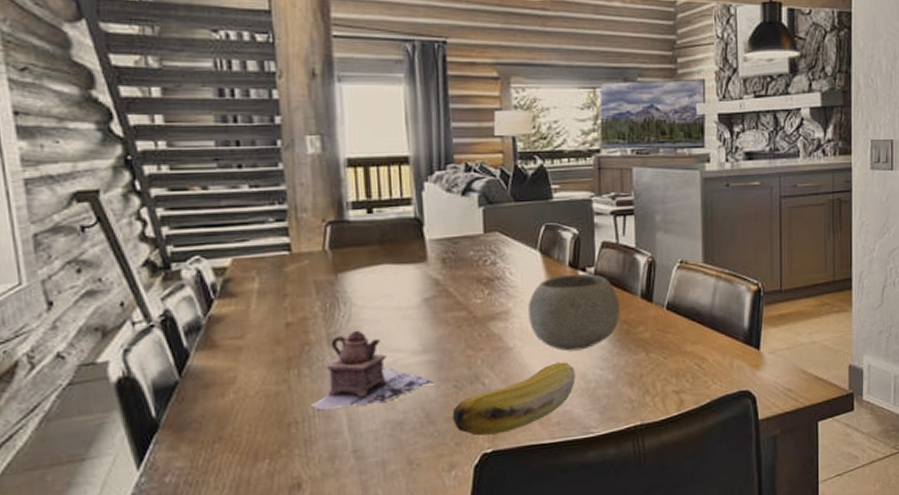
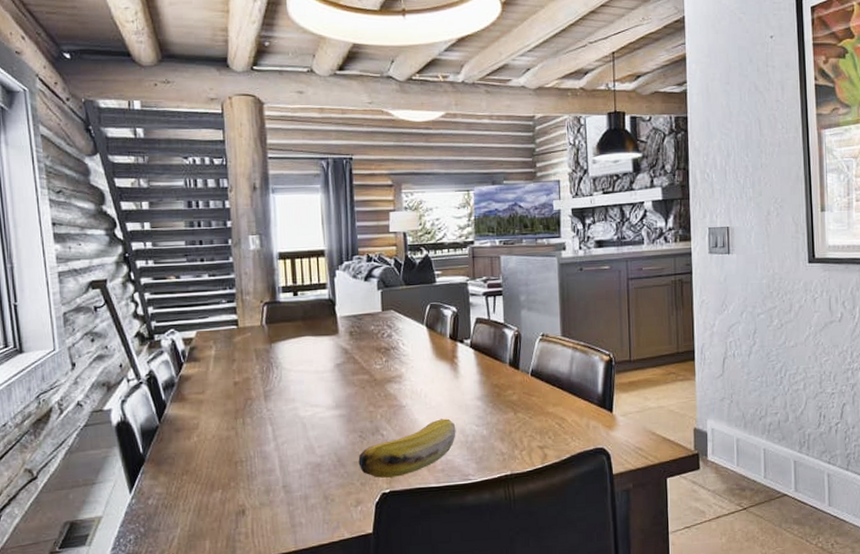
teapot: present [310,330,433,410] -> none [251,389,343,452]
bowl: present [527,273,620,351] -> none [417,344,492,410]

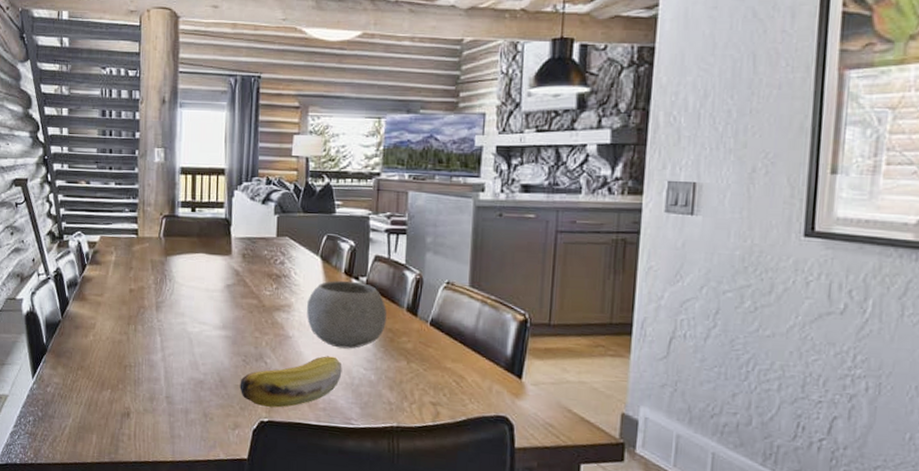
bowl: none [417,344,492,410] -> present [306,281,387,349]

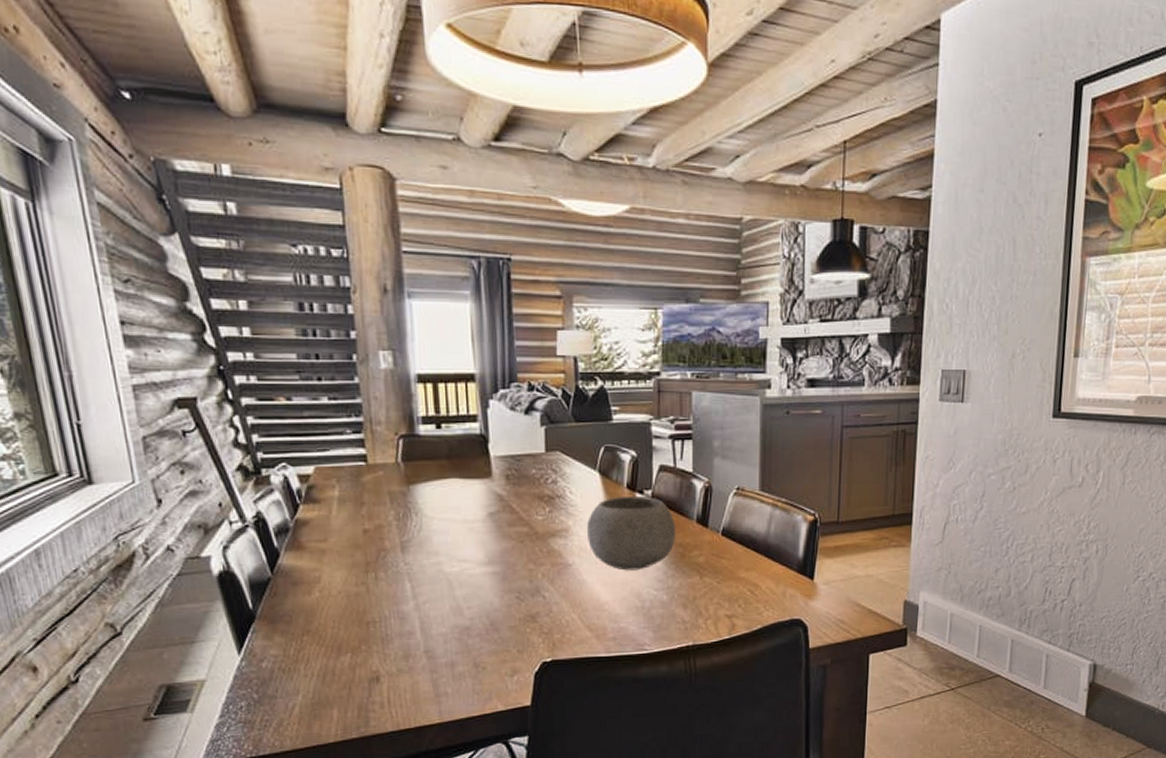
banana: present [240,356,342,408] -> none [515,580,631,645]

